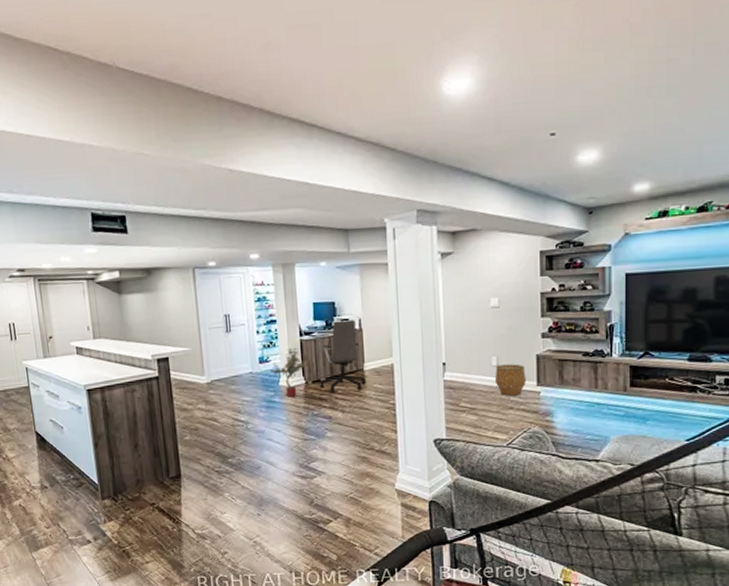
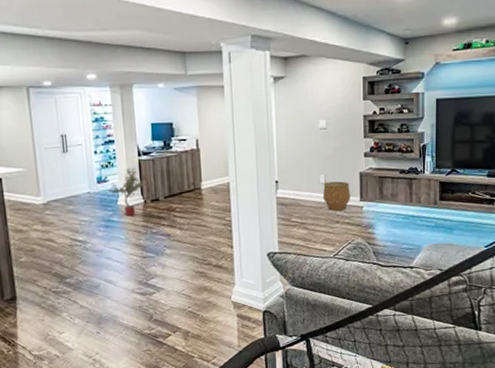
office chair: present [320,320,366,393] -> none [158,140,203,212]

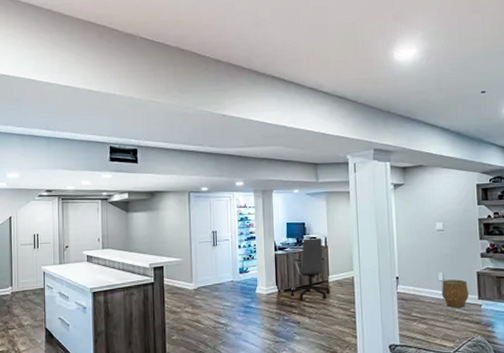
potted tree: present [108,167,147,217] -> none [249,260,282,305]
office chair: none [158,140,203,212] -> present [290,238,330,301]

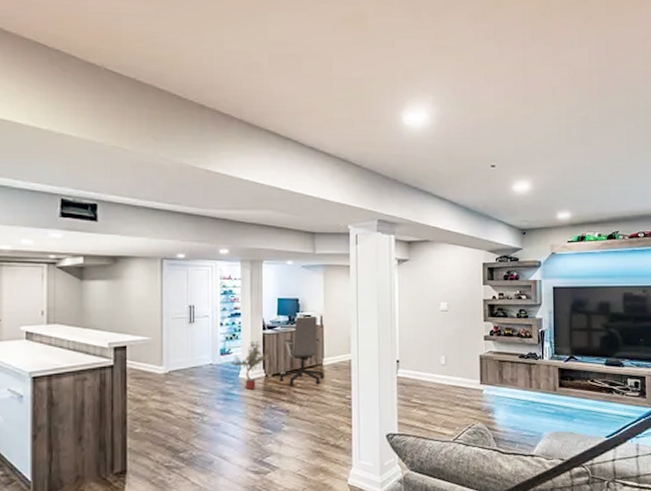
potted tree: none [249,260,282,305] -> present [231,340,270,391]
basket: present [441,279,469,308] -> none [443,363,470,393]

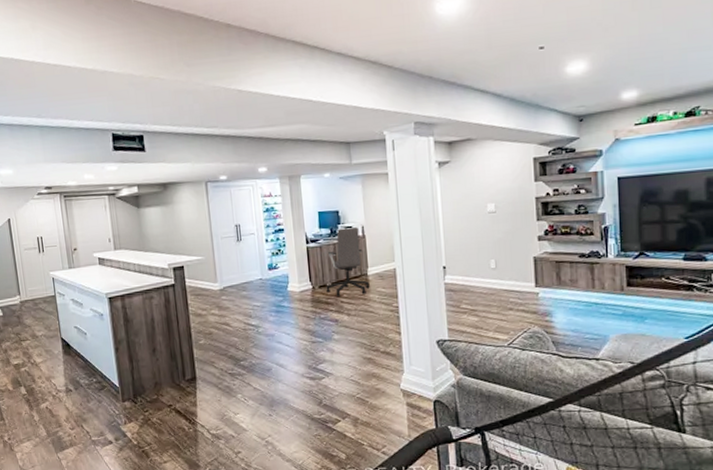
potted tree: present [231,340,270,391] -> none [279,254,315,303]

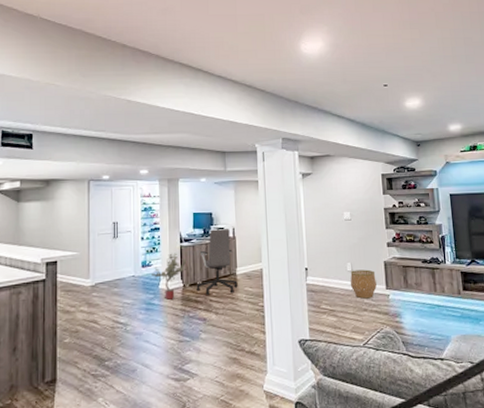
potted tree: none [279,254,315,303] -> present [151,253,187,301]
basket: none [493,266,524,298] -> present [350,269,377,299]

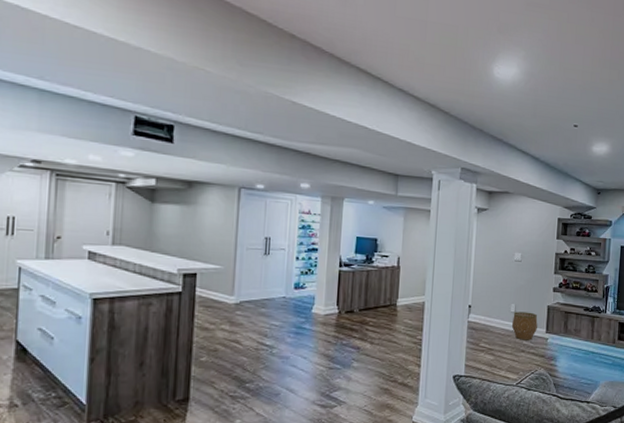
potted tree: present [151,253,187,301] -> none [304,277,345,326]
office chair: present [196,229,238,296] -> none [352,256,397,325]

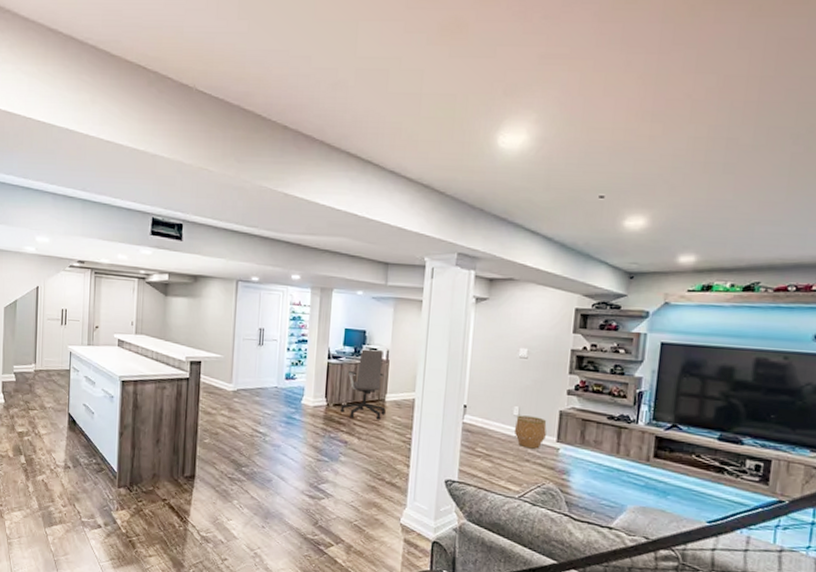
office chair: none [352,256,397,325] -> present [340,349,386,420]

